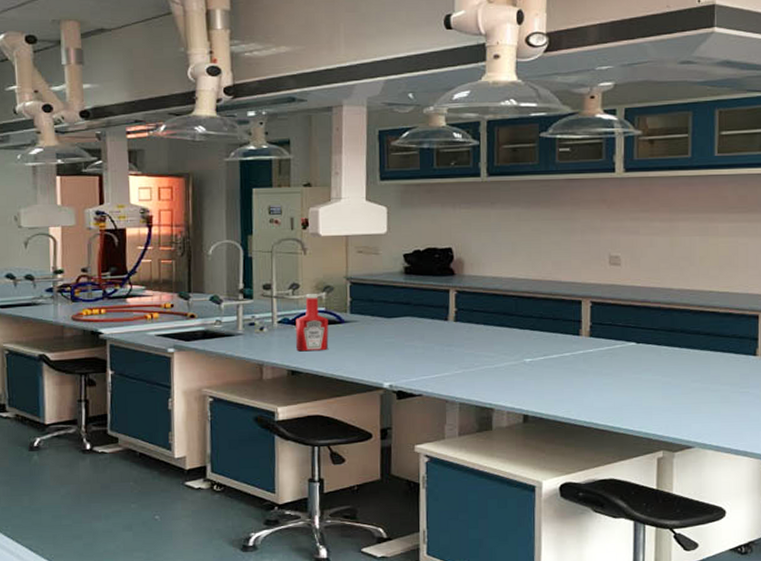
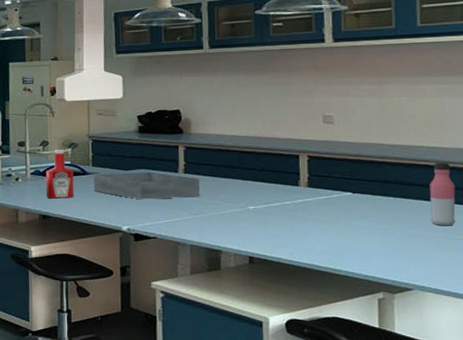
storage tray: none [351,320,473,352] -> present [93,172,200,200]
water bottle: none [715,309,743,379] -> present [429,162,456,226]

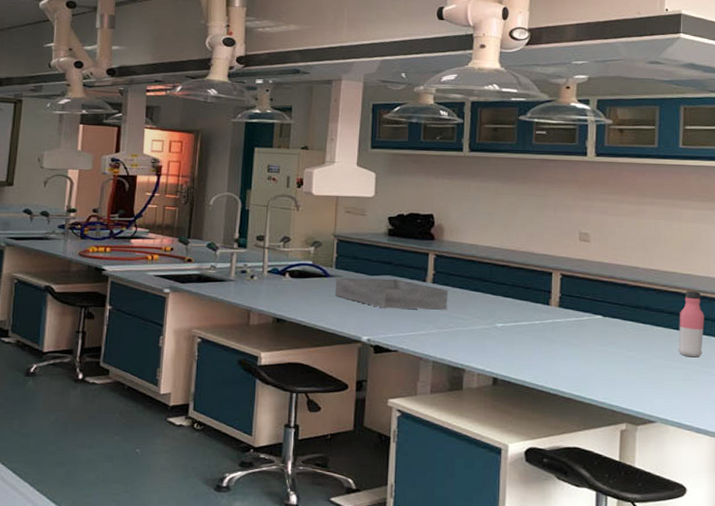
ketchup bottle: present [46,150,74,199] -> none [282,247,314,302]

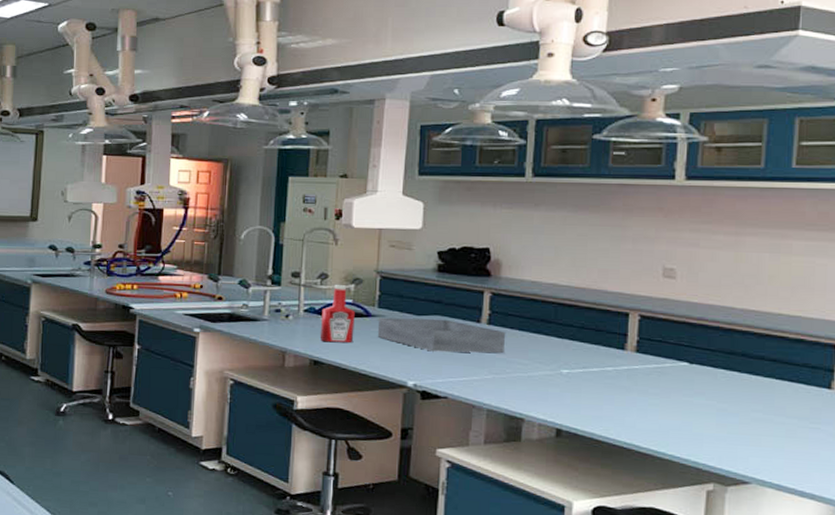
ketchup bottle: none [282,247,314,302] -> present [319,285,355,343]
water bottle: present [678,290,704,358] -> none [780,334,816,412]

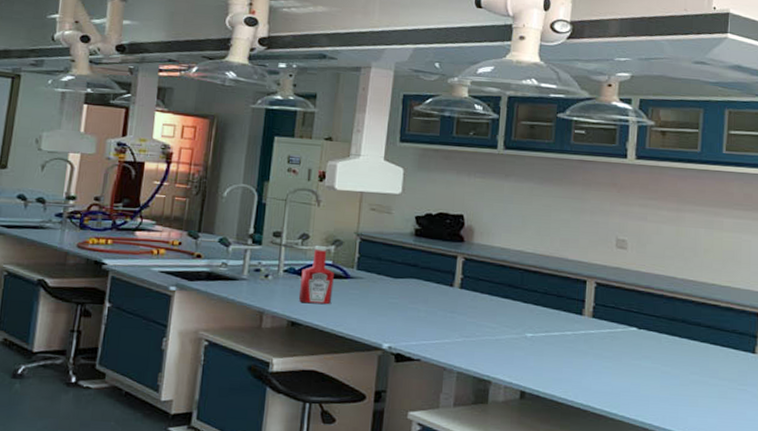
storage tray: present [377,317,506,353] -> none [355,279,477,317]

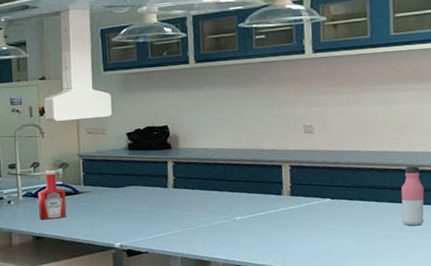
water bottle: none [714,303,743,375] -> present [401,166,424,226]

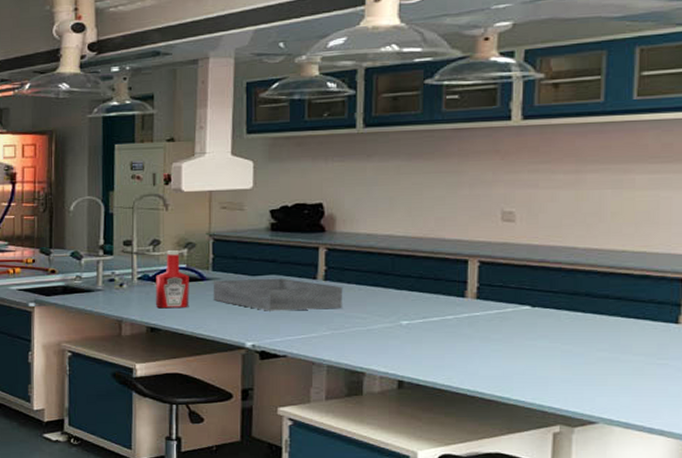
storage tray: none [85,188,189,216] -> present [213,278,343,311]
water bottle: present [401,166,424,226] -> none [627,270,662,348]

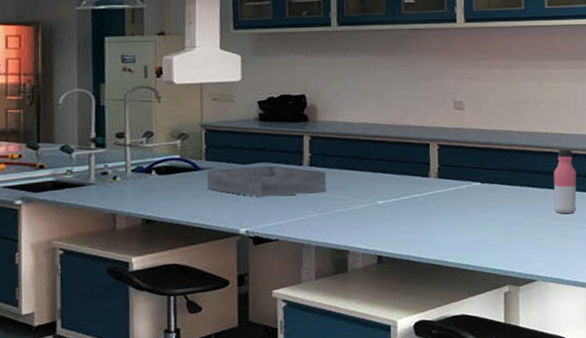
ketchup bottle: present [155,250,189,309] -> none [150,141,184,200]
water bottle: none [627,270,662,348] -> present [553,149,577,214]

